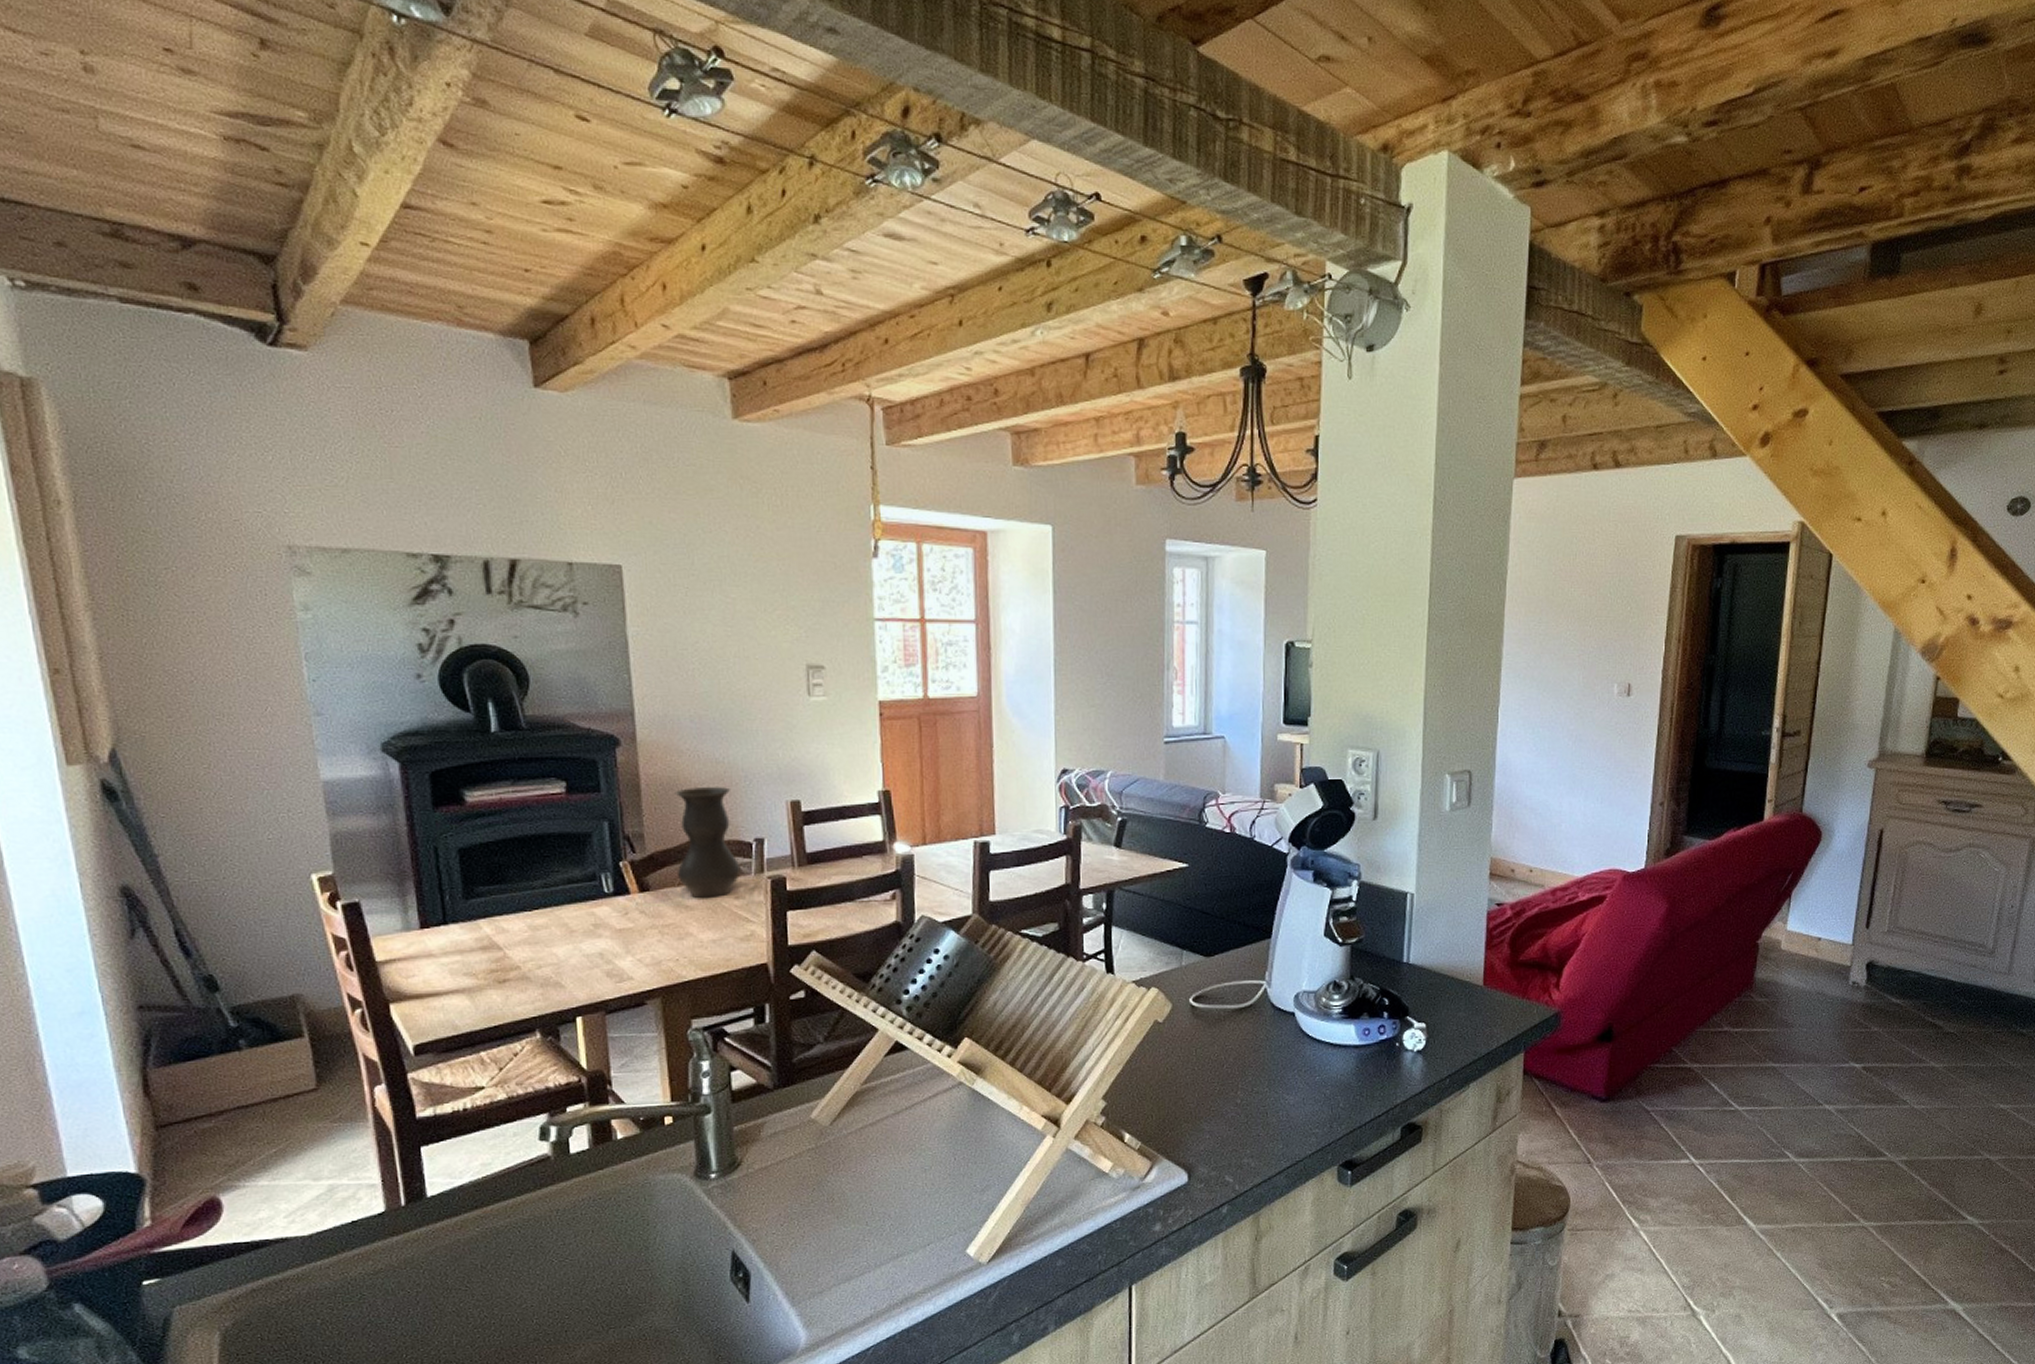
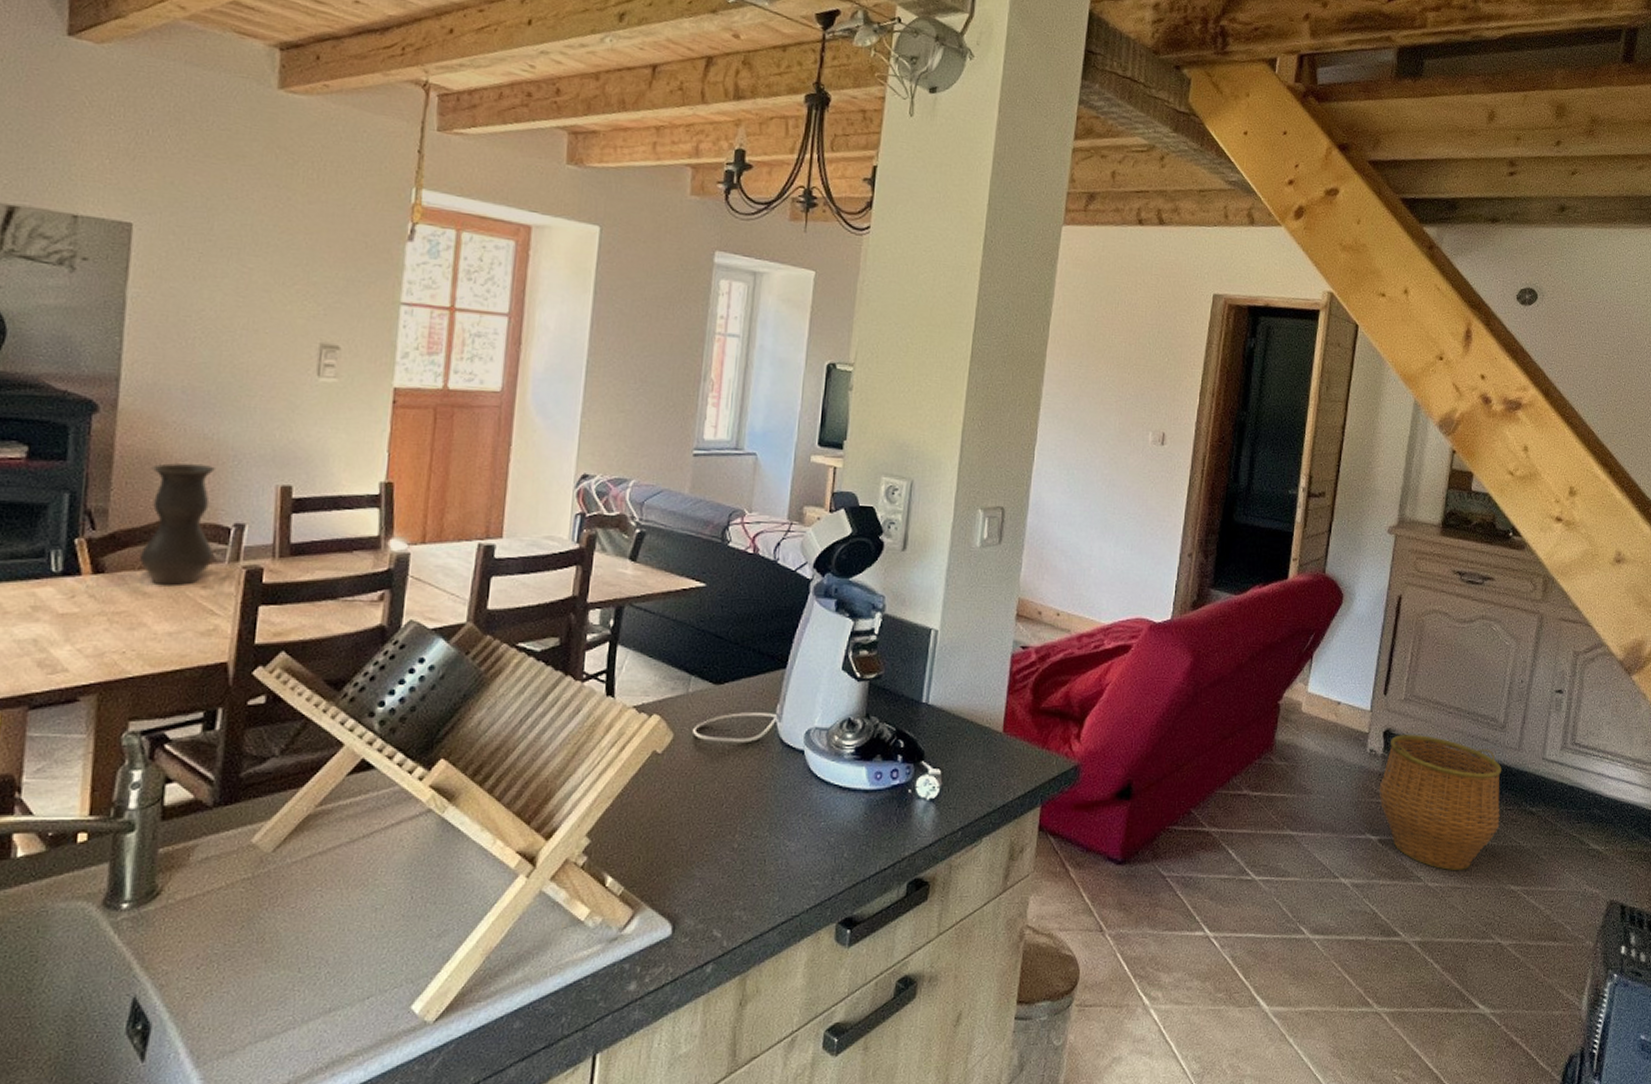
basket: none [1862,965,1991,1093] -> present [1379,735,1502,870]

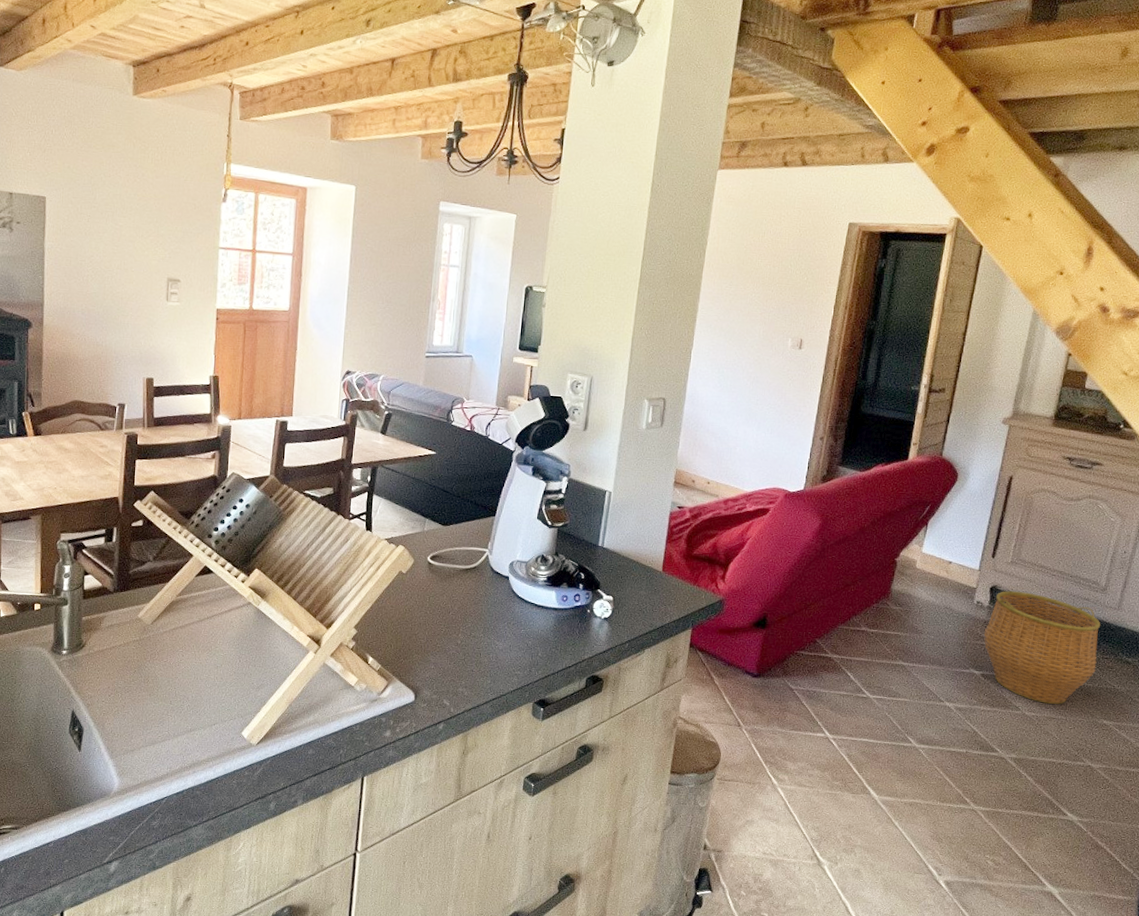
vase: present [140,463,215,587] -> none [62,362,107,446]

